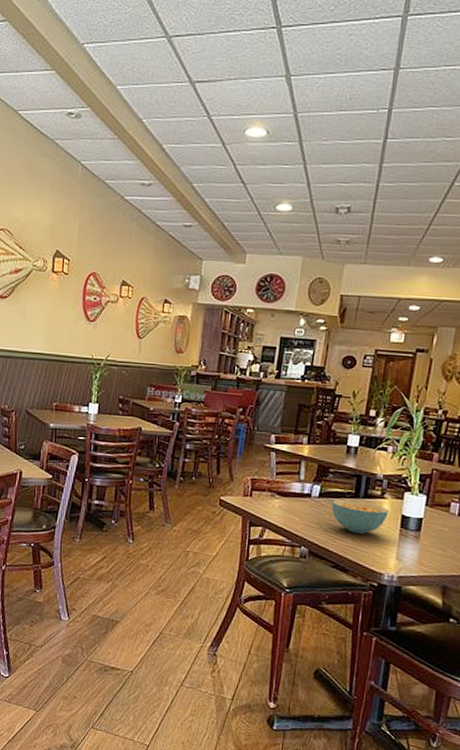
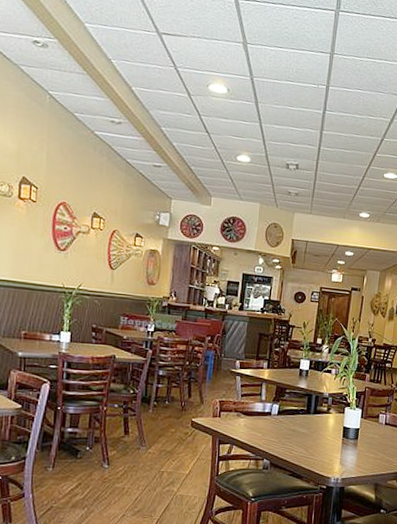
cereal bowl: present [331,499,389,534] -> none [288,416,333,445]

